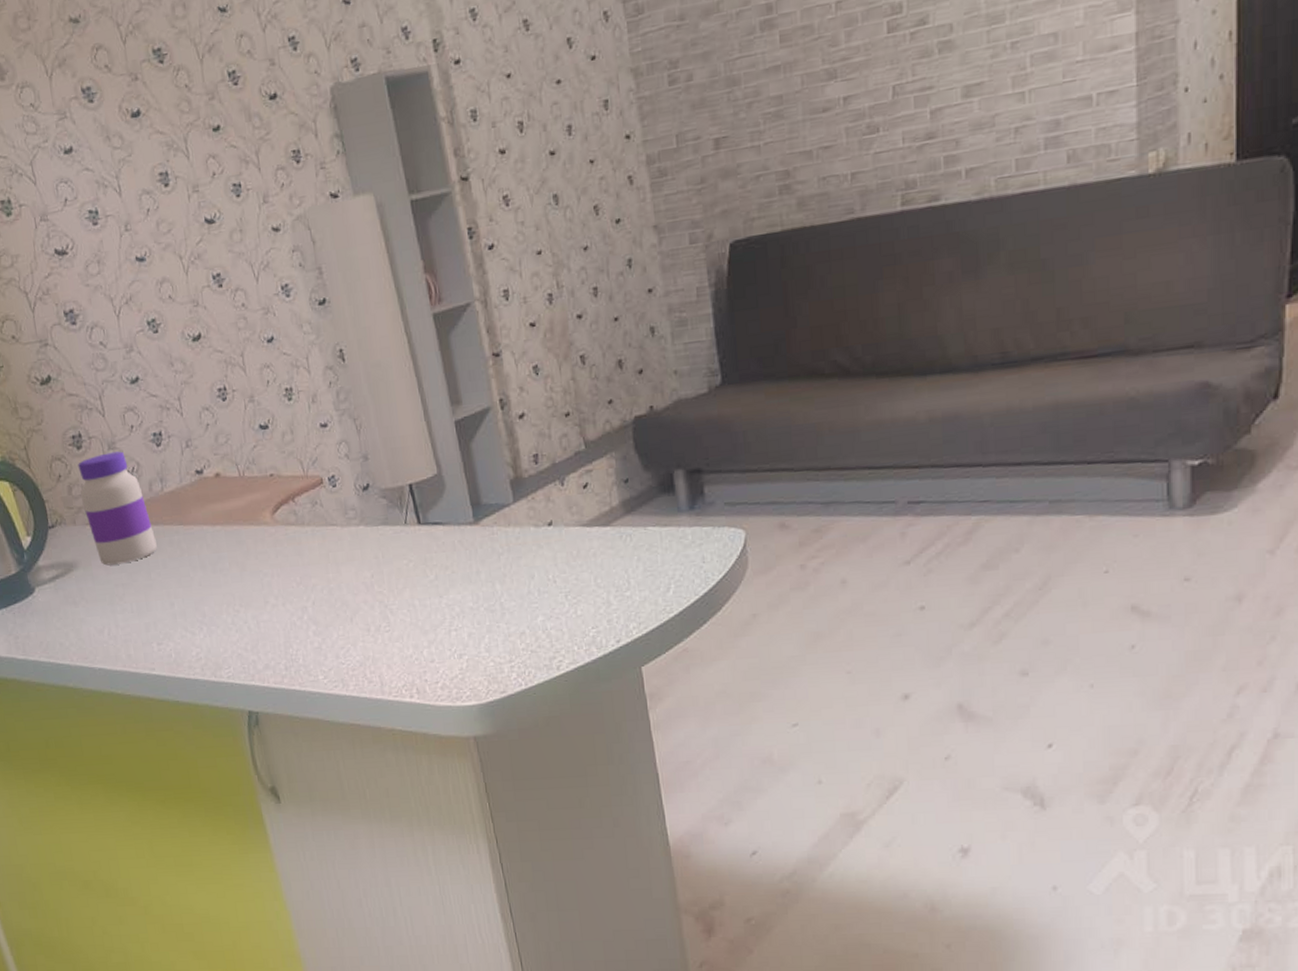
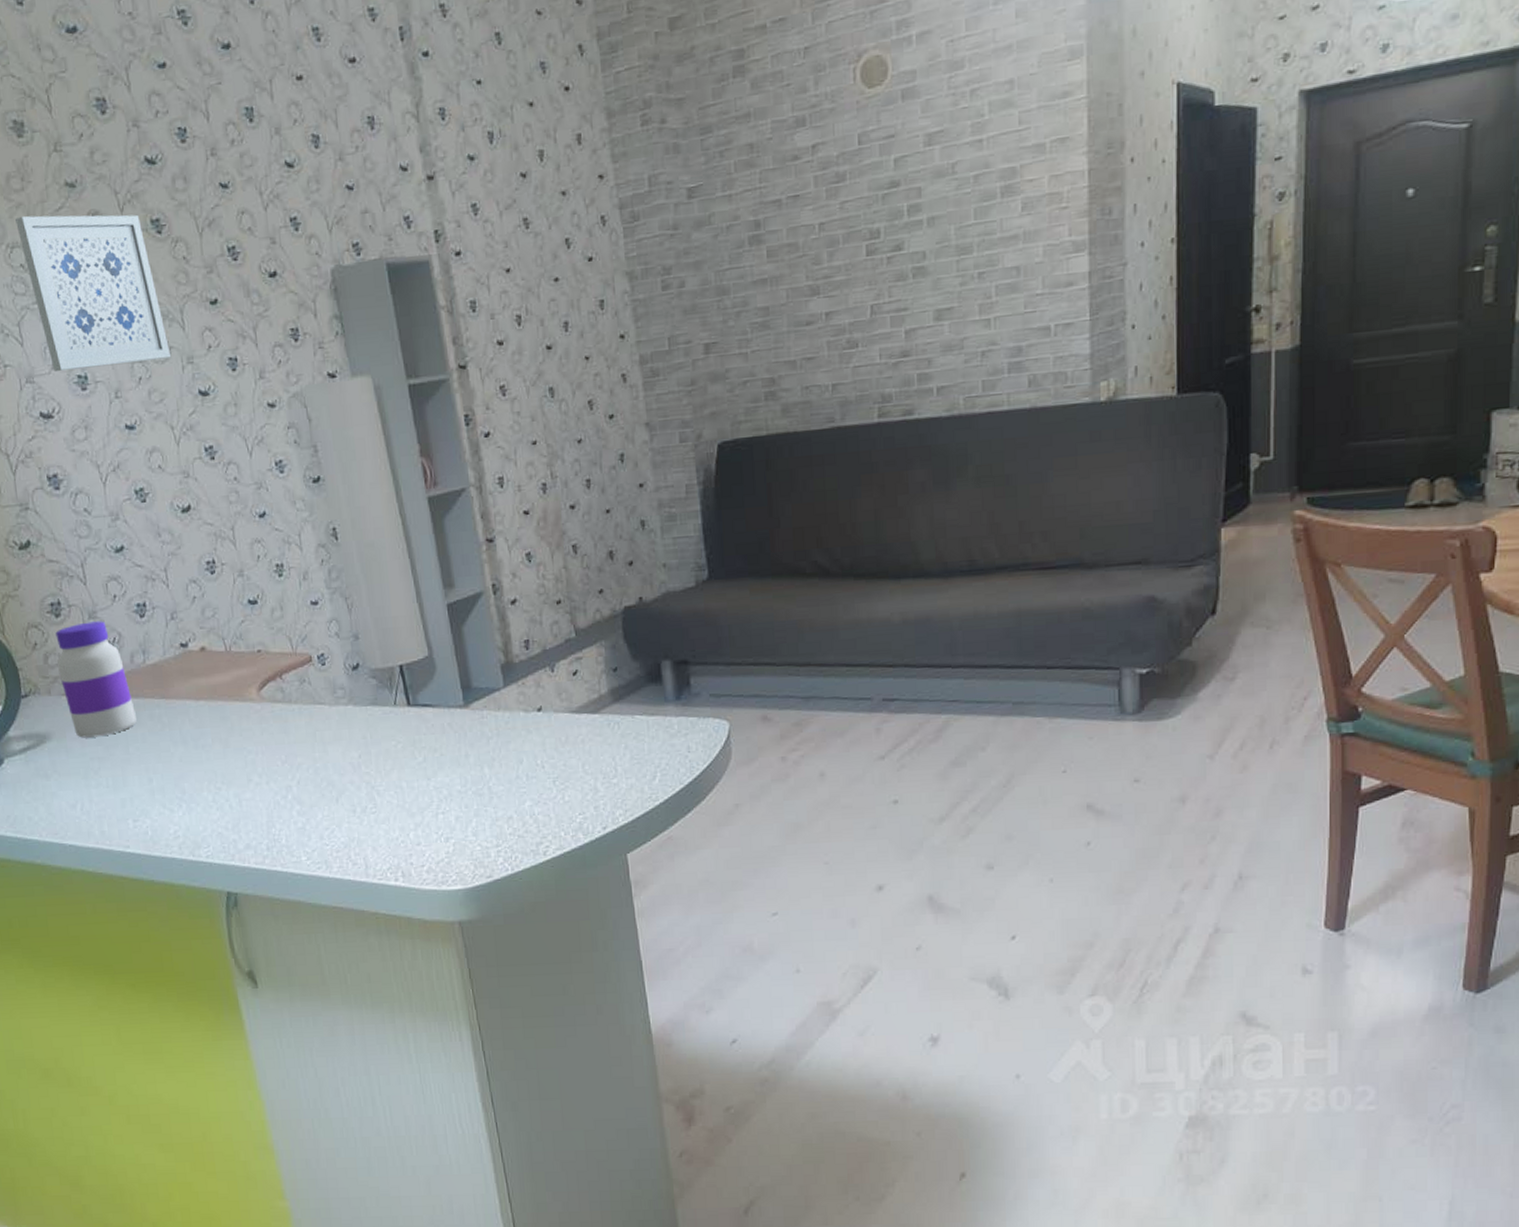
wall art: none [24,45,178,209] -> present [15,214,172,373]

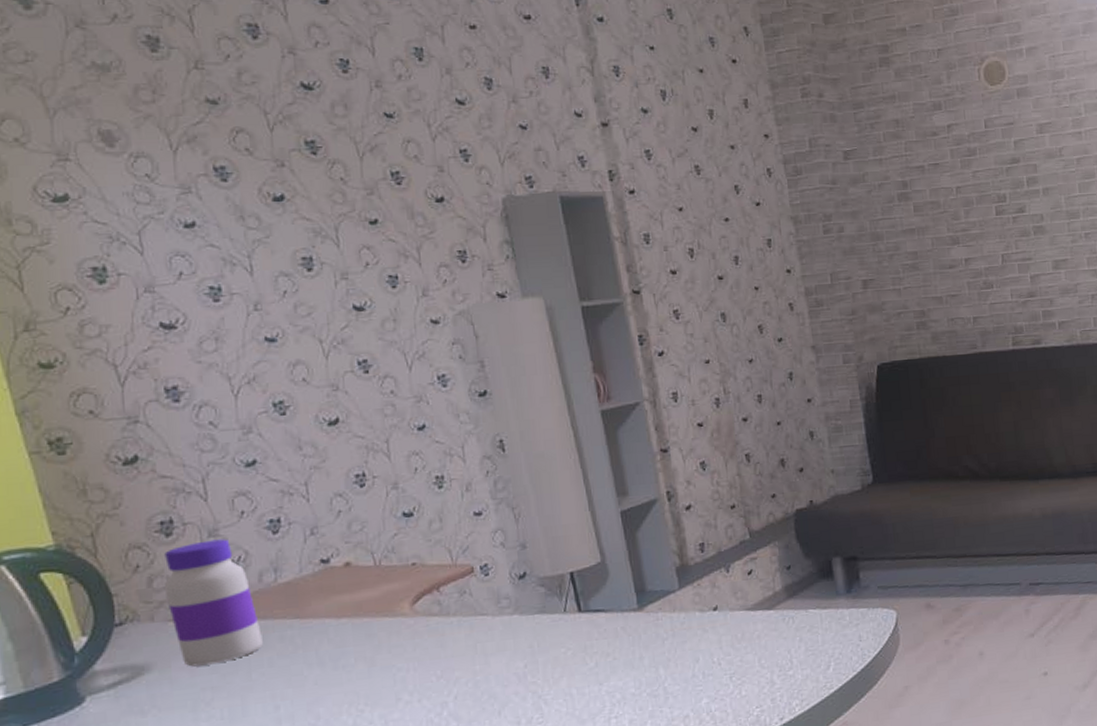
wall art: present [15,214,172,373] -> none [142,127,323,283]

